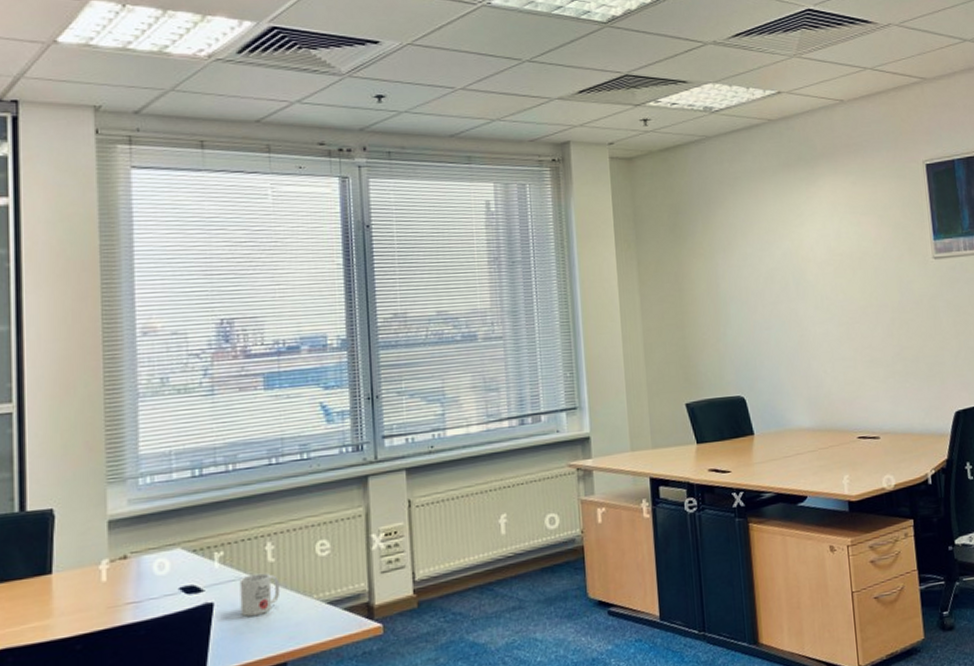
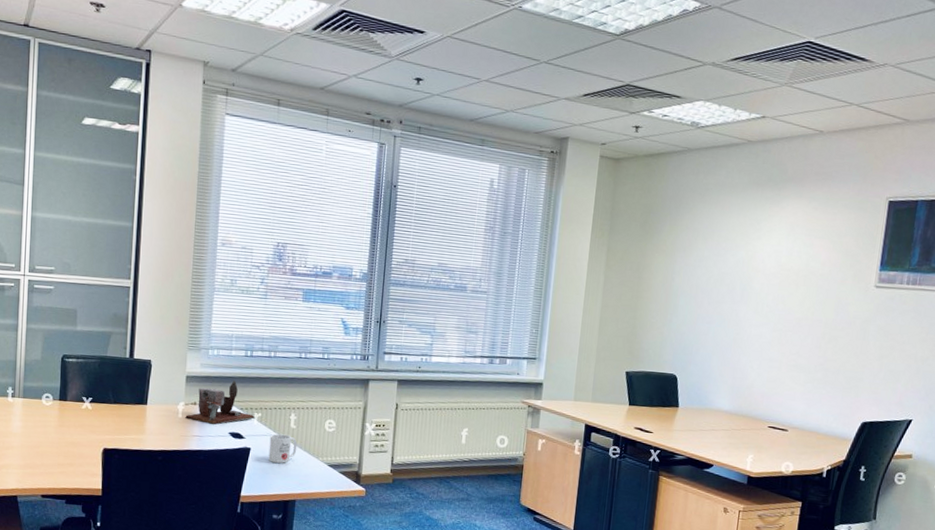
desk organizer: none [112,513,216,583] -> present [185,380,256,425]

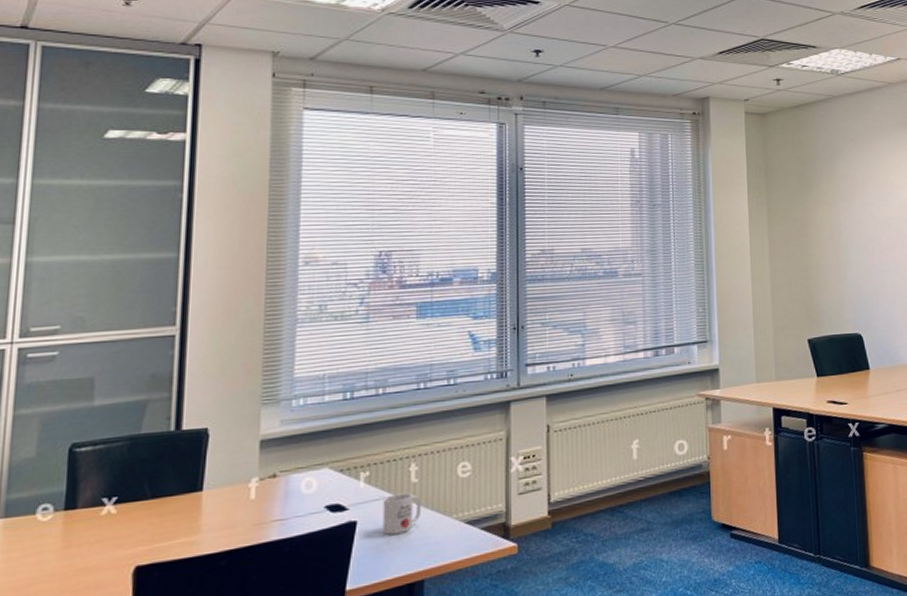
desk organizer: present [185,380,256,425] -> none [260,434,362,501]

